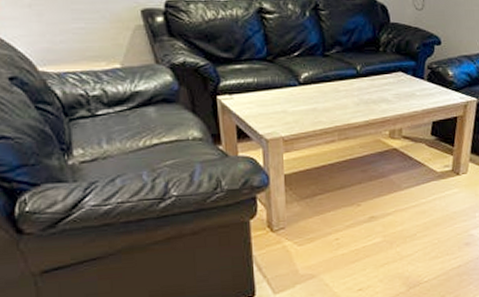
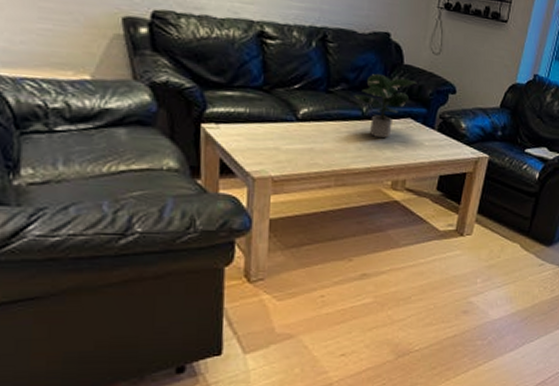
potted plant: none [348,35,403,93] -> present [354,74,416,139]

